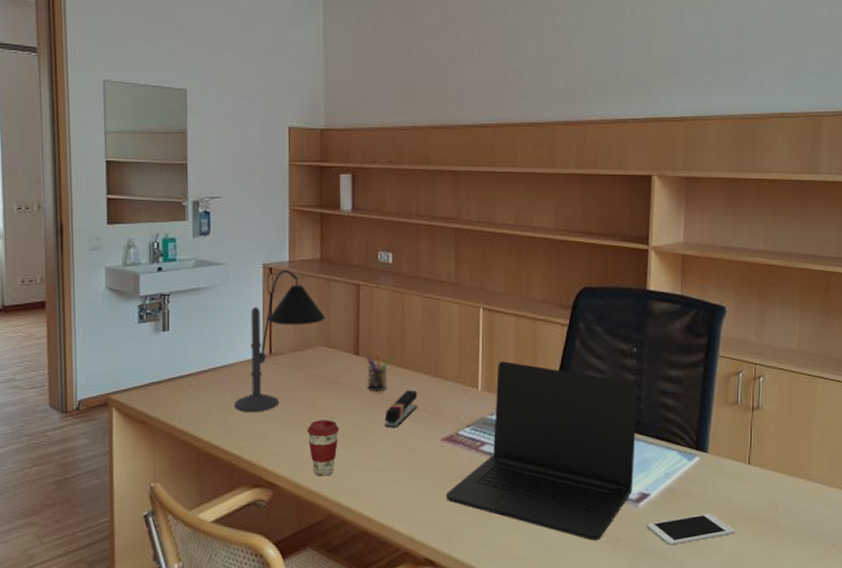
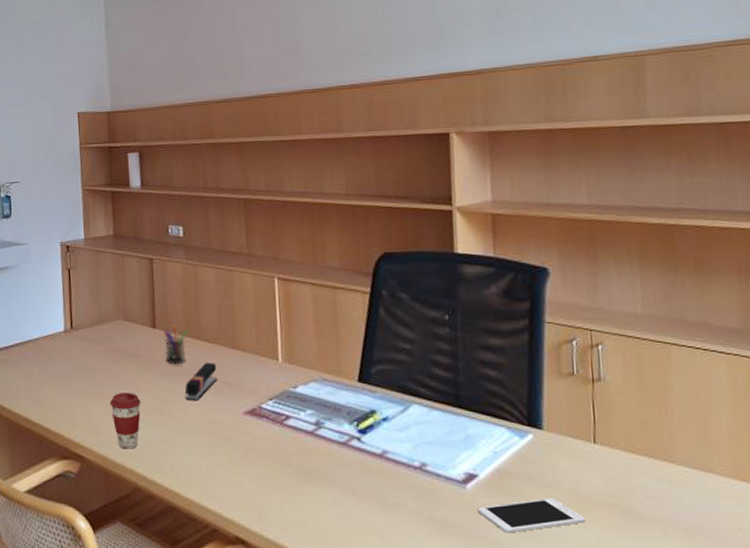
desk lamp: present [235,270,325,413] -> none [41,247,122,386]
laptop: present [445,362,638,541] -> none [252,332,458,524]

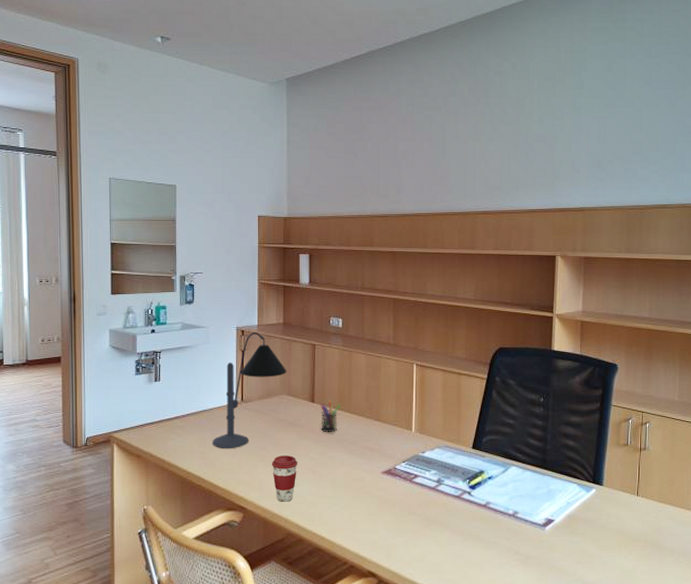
desk lamp: none [41,247,122,386] -> present [213,332,287,449]
stapler: present [184,362,218,401] -> none [335,431,363,463]
cell phone: present [478,497,586,533] -> none [552,536,626,563]

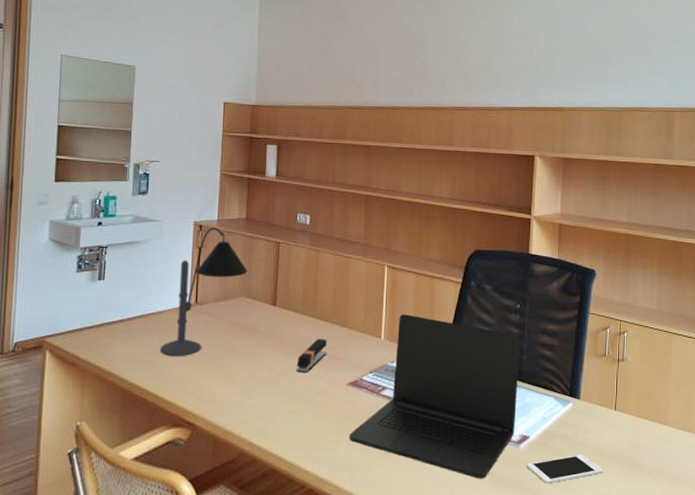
coffee cup: present [271,455,298,502] -> none [225,365,255,417]
pen holder: present [321,400,341,433] -> none [282,303,305,340]
stapler: none [335,431,363,463] -> present [296,338,328,373]
laptop: none [385,409,545,558] -> present [349,314,521,479]
cell phone: none [552,536,626,563] -> present [527,454,603,484]

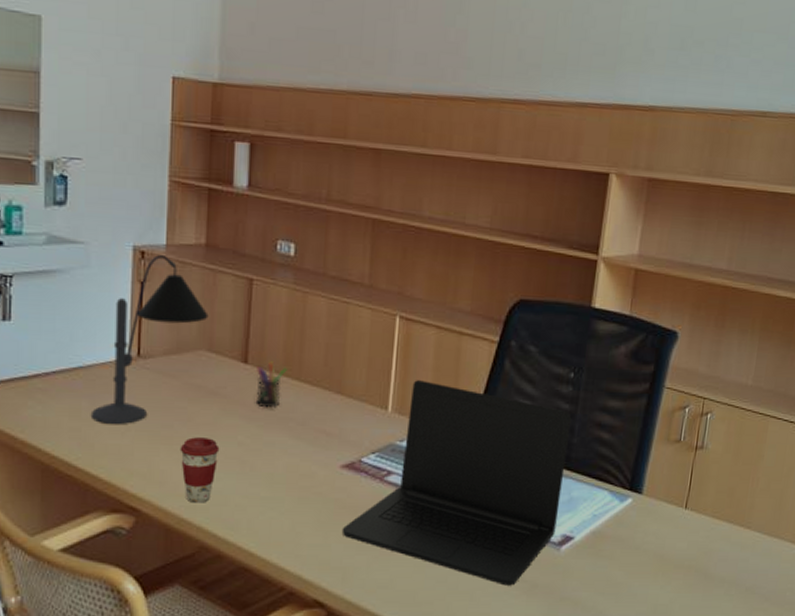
coffee cup: none [225,365,255,417] -> present [180,437,220,503]
pen holder: none [282,303,305,340] -> present [255,361,287,409]
stapler: present [296,338,328,373] -> none [274,407,316,451]
cell phone: present [527,454,603,484] -> none [568,559,664,594]

